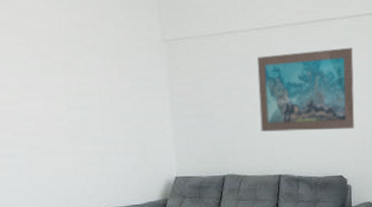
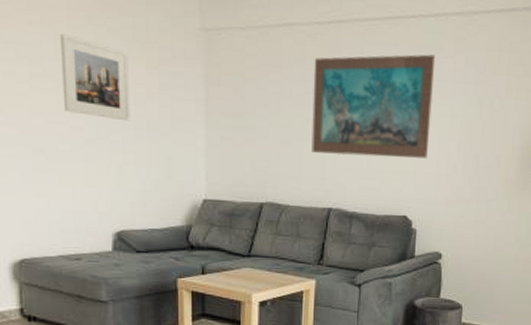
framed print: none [43,52,109,119] -> present [59,34,131,122]

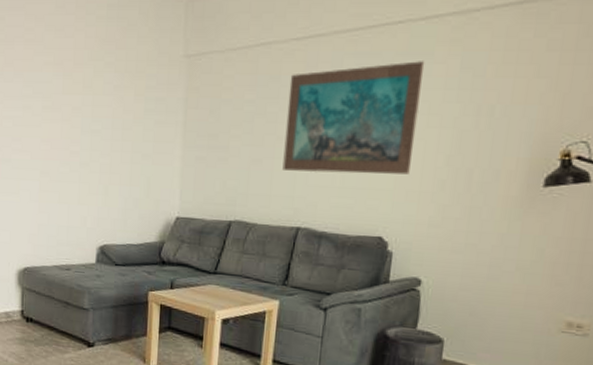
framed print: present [59,34,131,122] -> none [65,71,120,145]

